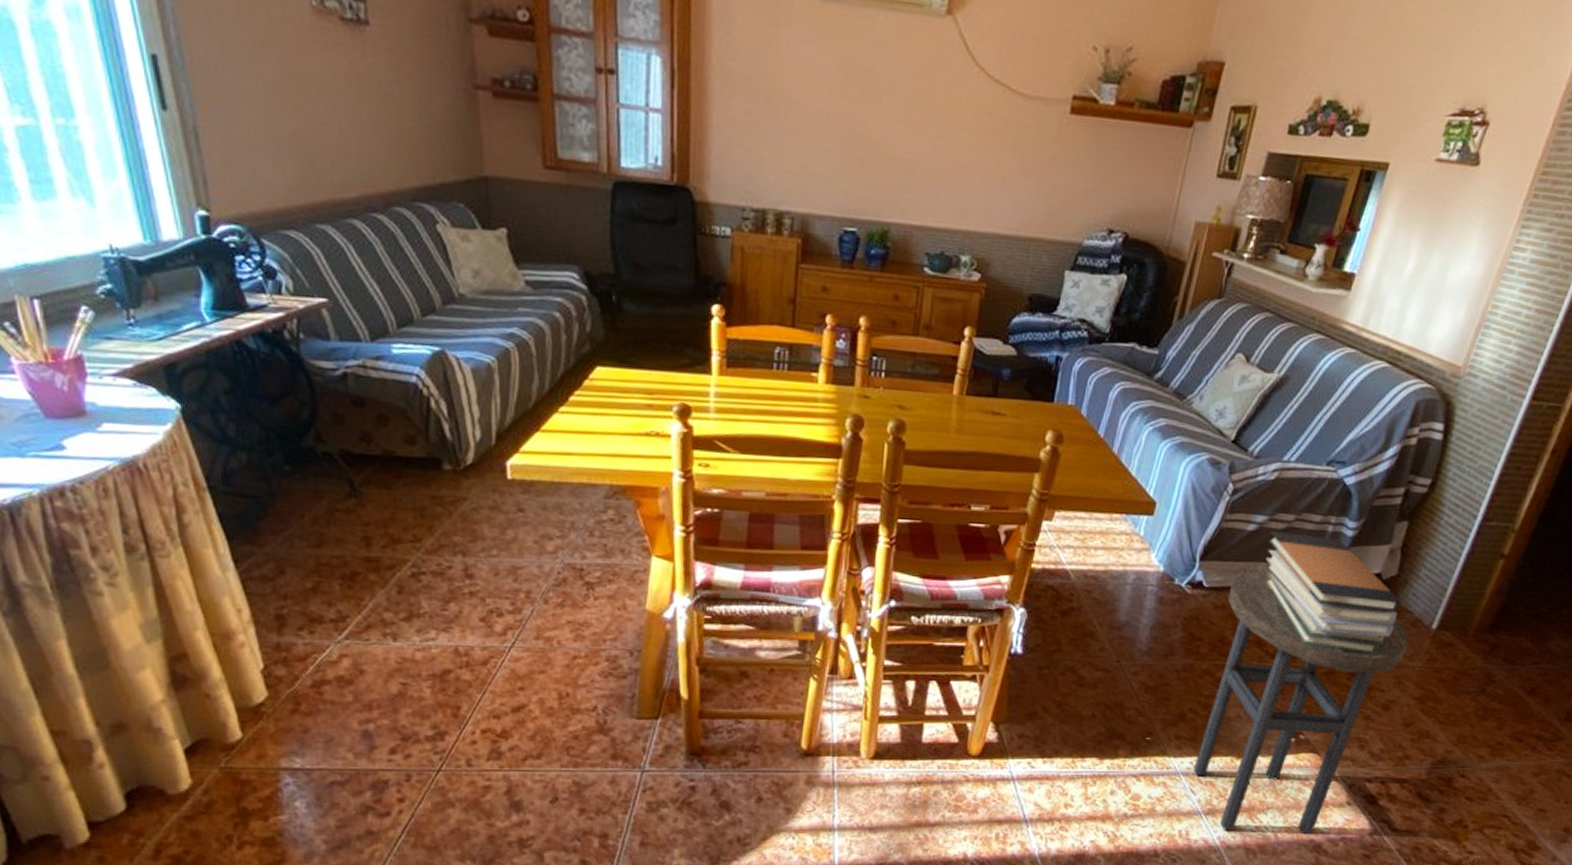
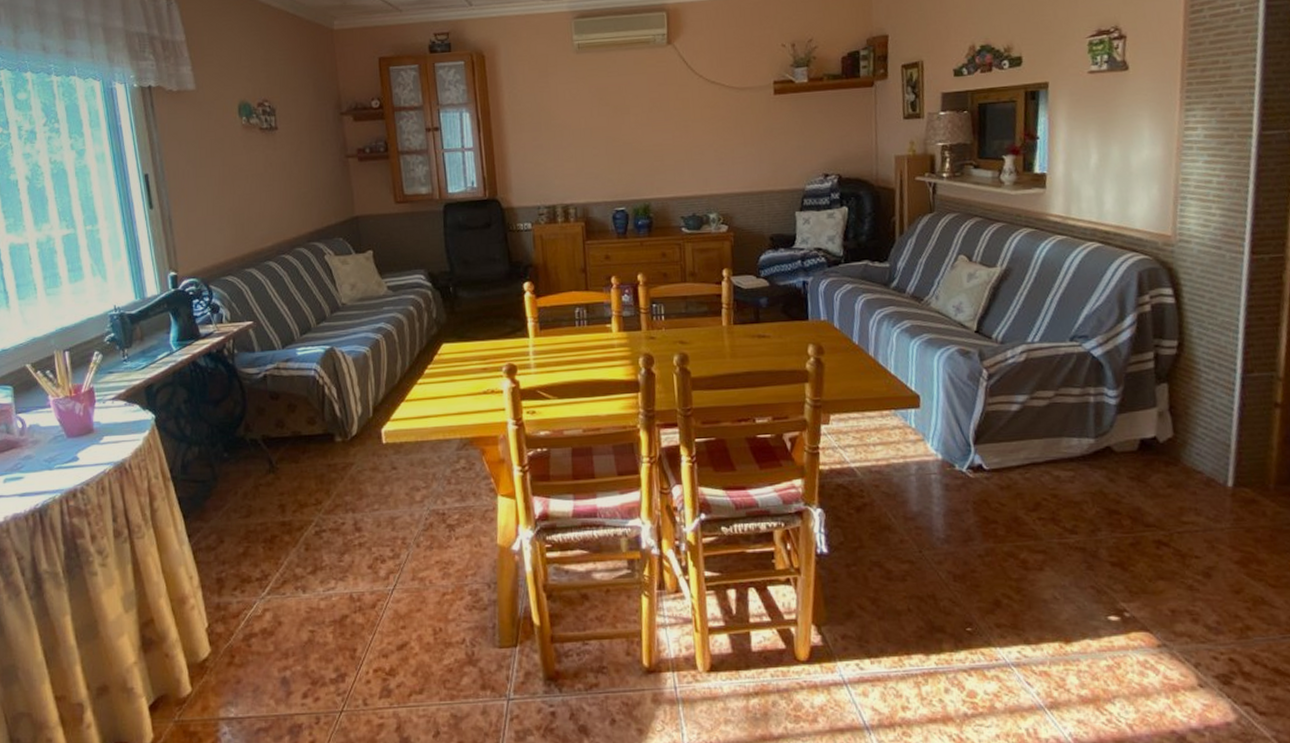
side table: present [1193,564,1409,835] -> none [1010,440,1209,726]
book stack: present [1265,530,1402,655] -> none [1033,407,1188,521]

